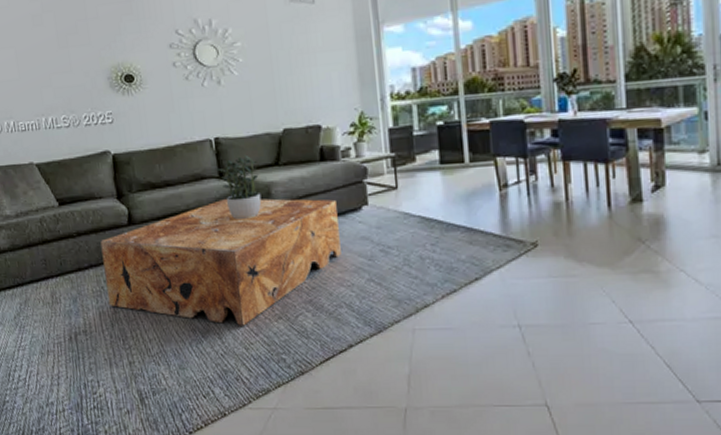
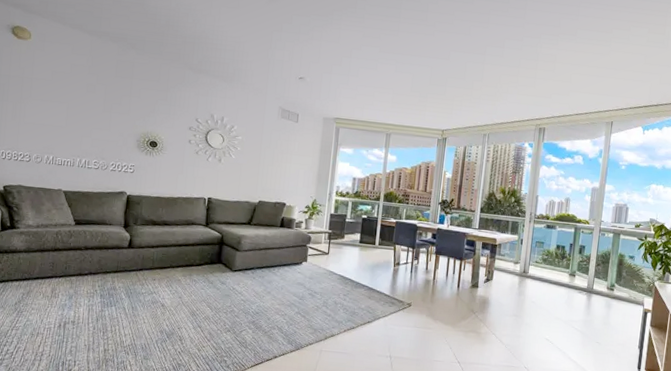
coffee table: present [100,198,341,326] -> none [98,241,286,333]
potted plant: present [217,154,262,221] -> none [205,213,238,258]

